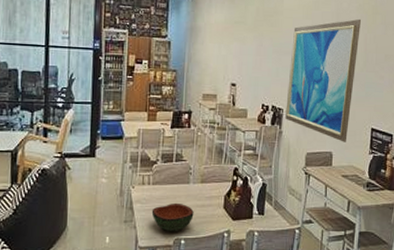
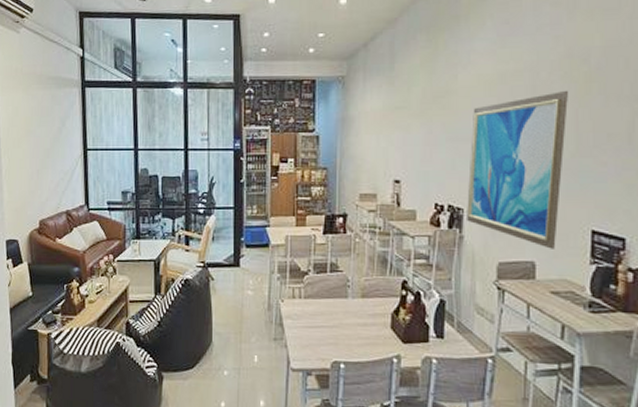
bowl: present [151,202,194,232] -> none [304,320,354,354]

